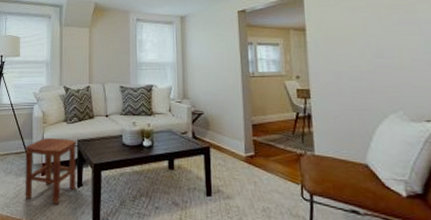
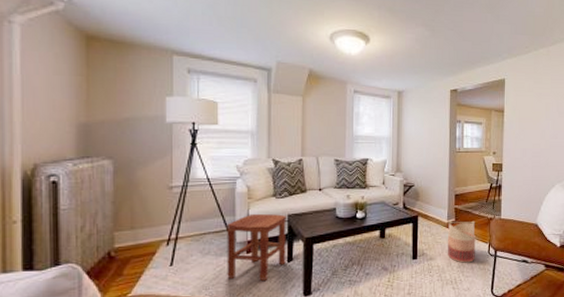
basket: none [246,155,284,207] -> present [448,221,476,263]

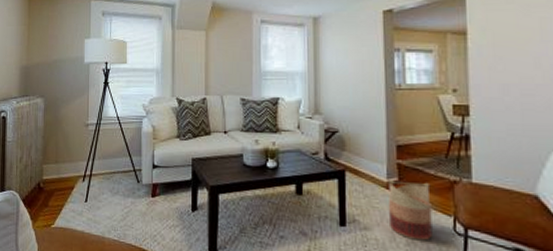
stool: present [227,213,287,281] -> none [133,155,191,229]

